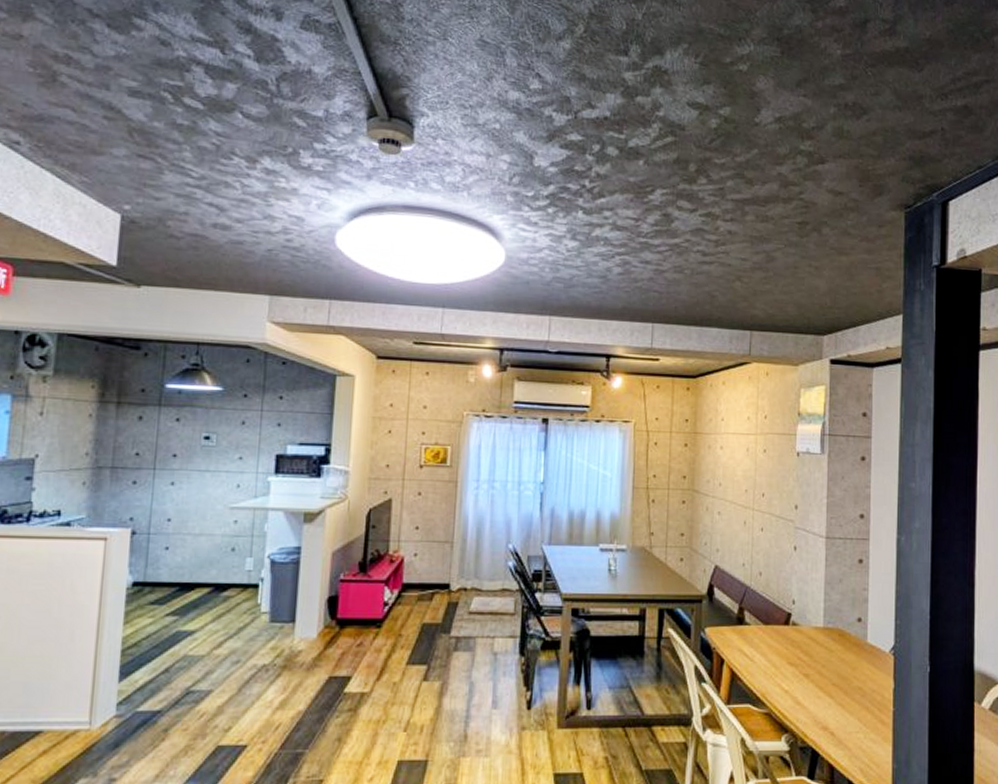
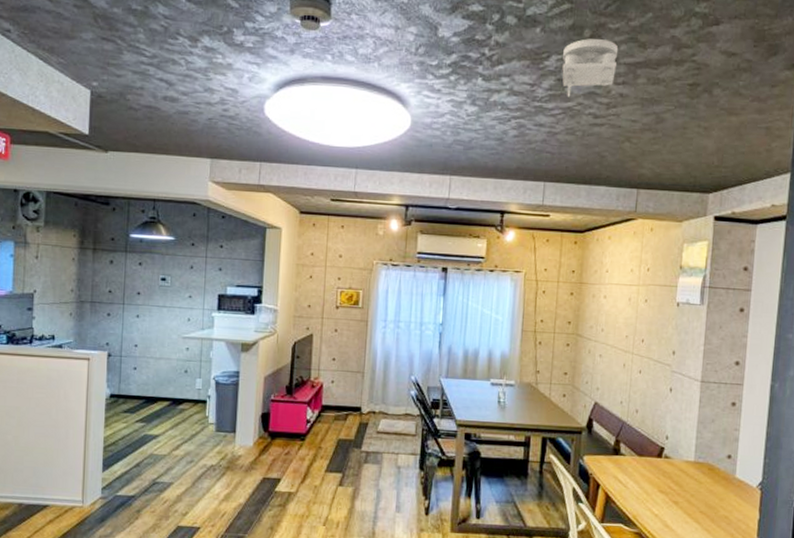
smoke detector: none [667,173,725,233] -> present [562,39,619,97]

